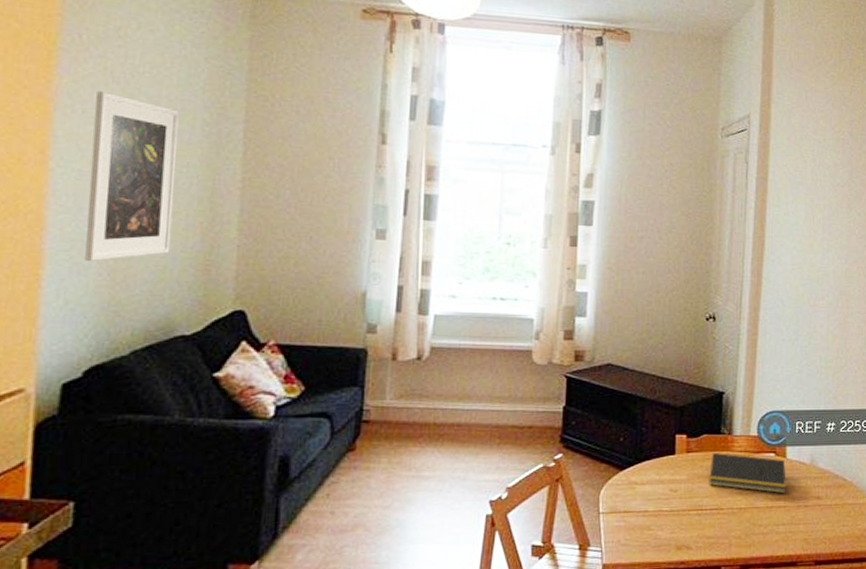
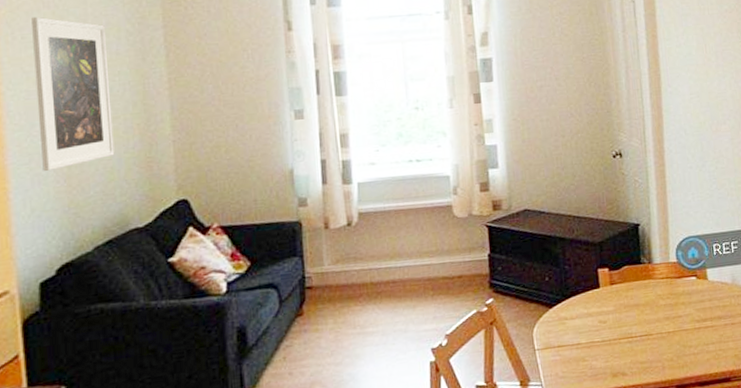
notepad: present [709,452,786,494] -> none [634,281,712,315]

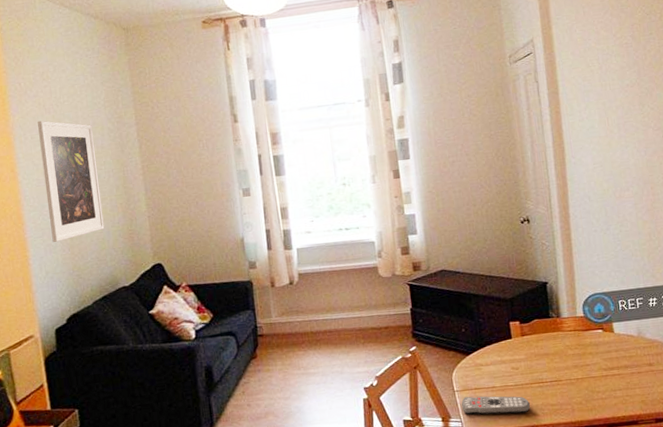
remote control: none [542,353,619,377] -> present [461,396,531,415]

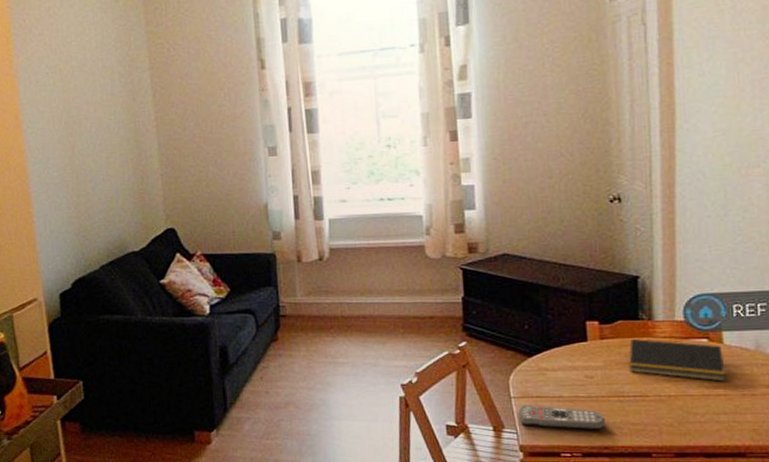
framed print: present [37,120,105,242] -> none [43,62,113,199]
notepad: none [544,333,618,364] -> present [629,338,726,382]

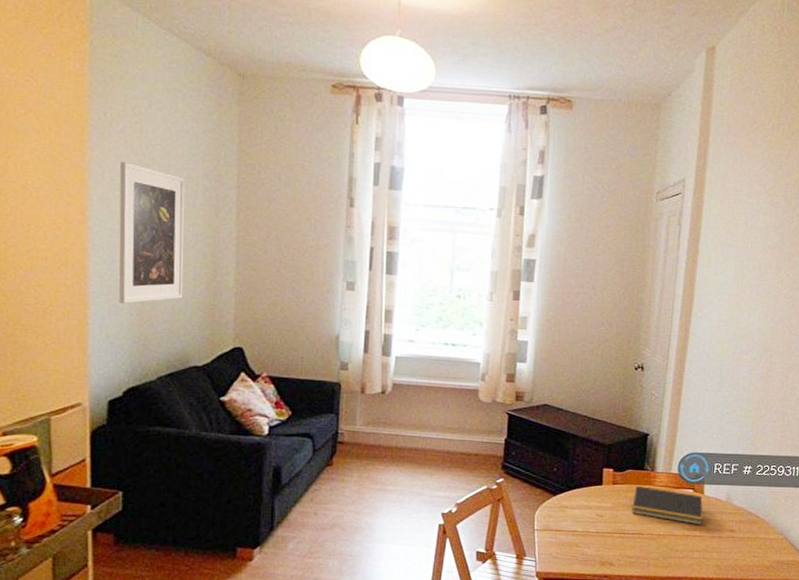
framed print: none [43,62,113,199] -> present [119,161,185,304]
remote control: present [518,405,606,431] -> none [538,537,608,562]

